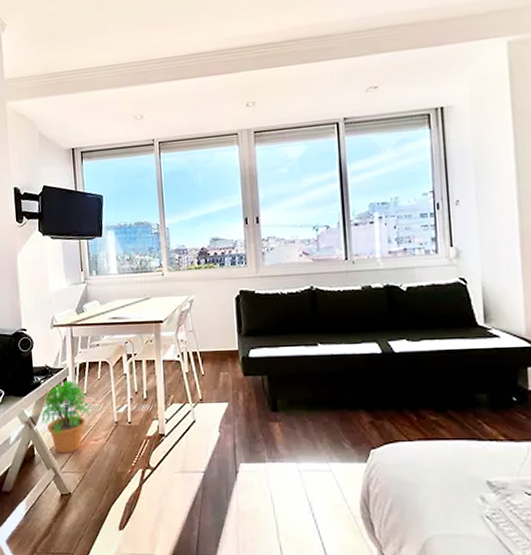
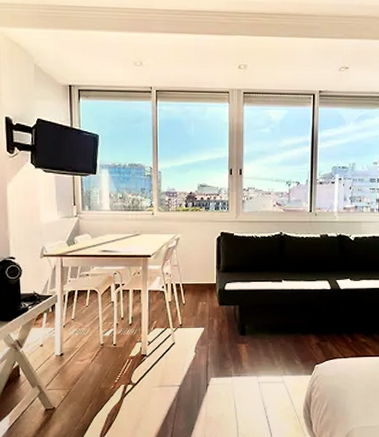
potted plant: present [41,380,91,453] -> none [27,306,77,373]

